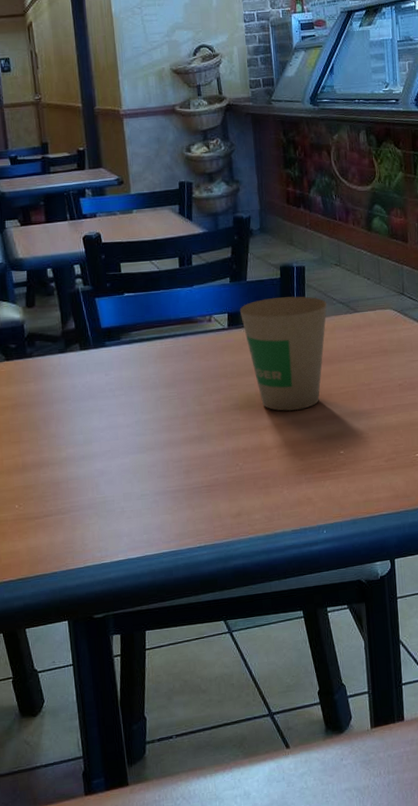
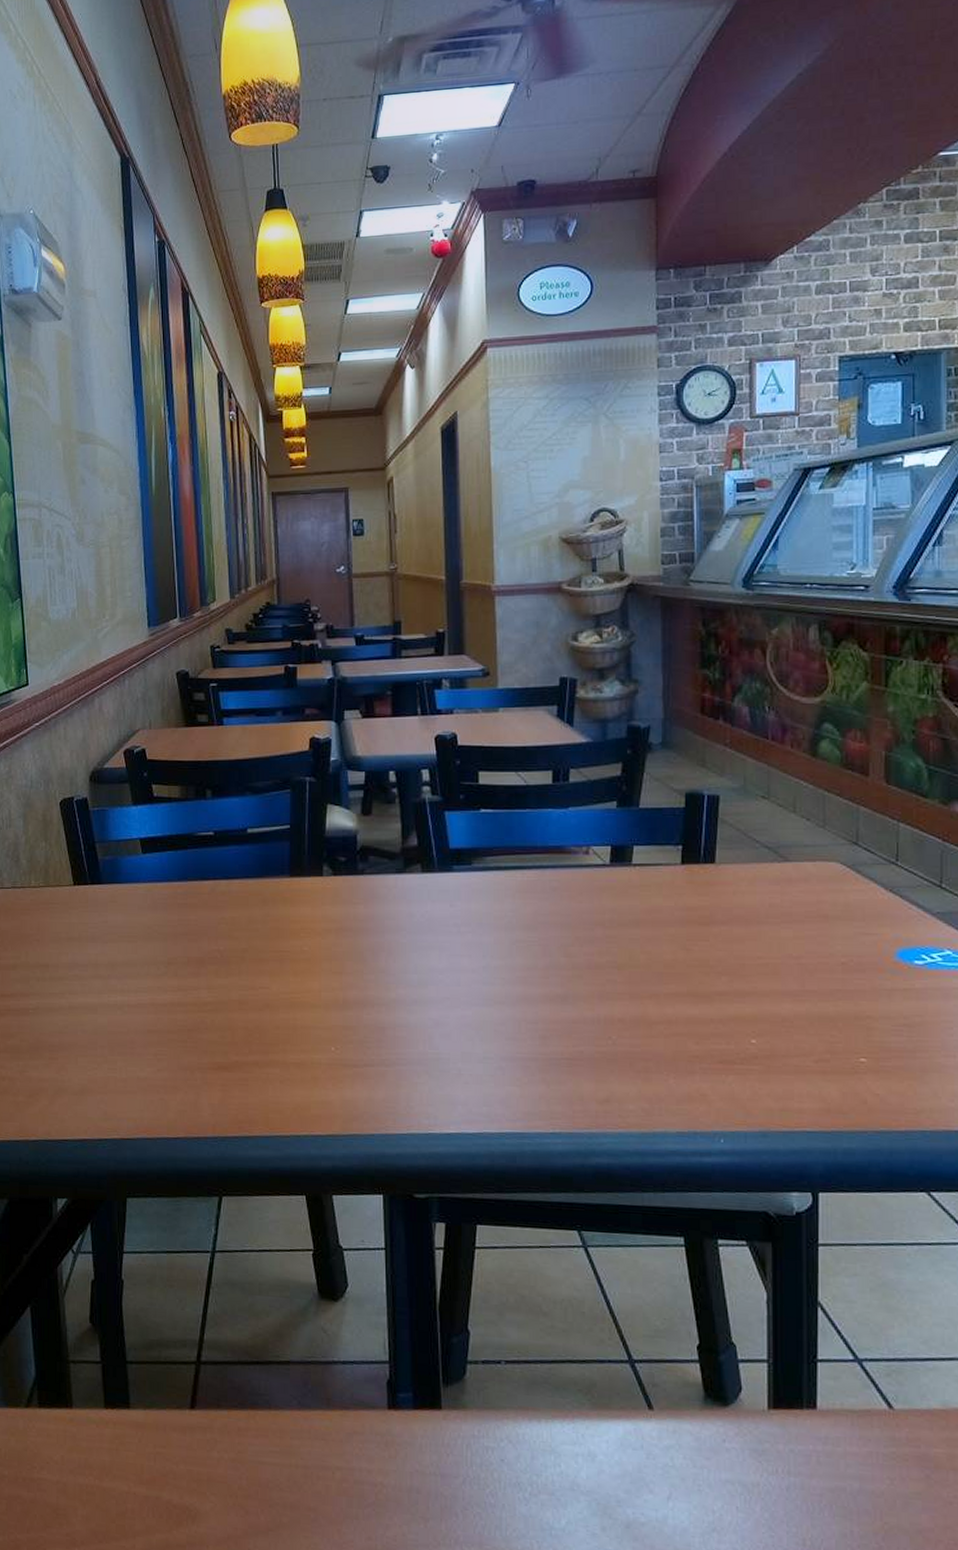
paper cup: present [239,296,327,412] -> none [626,831,747,980]

